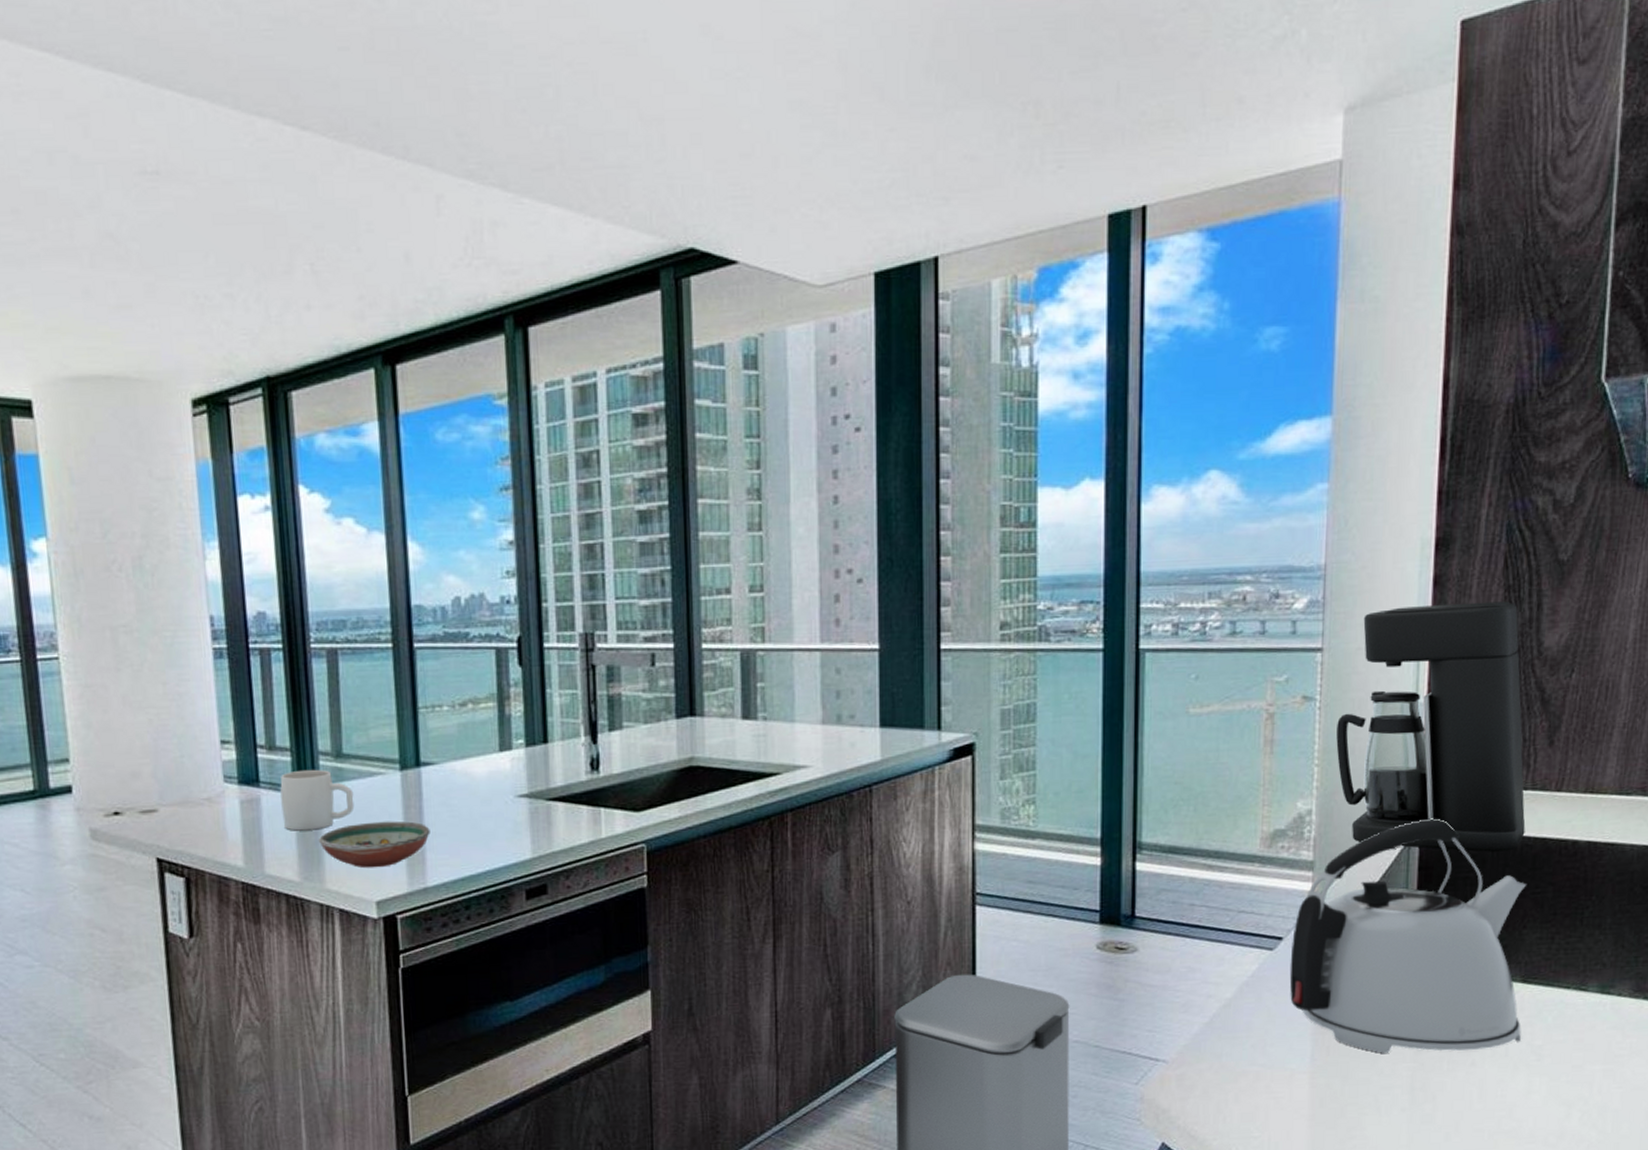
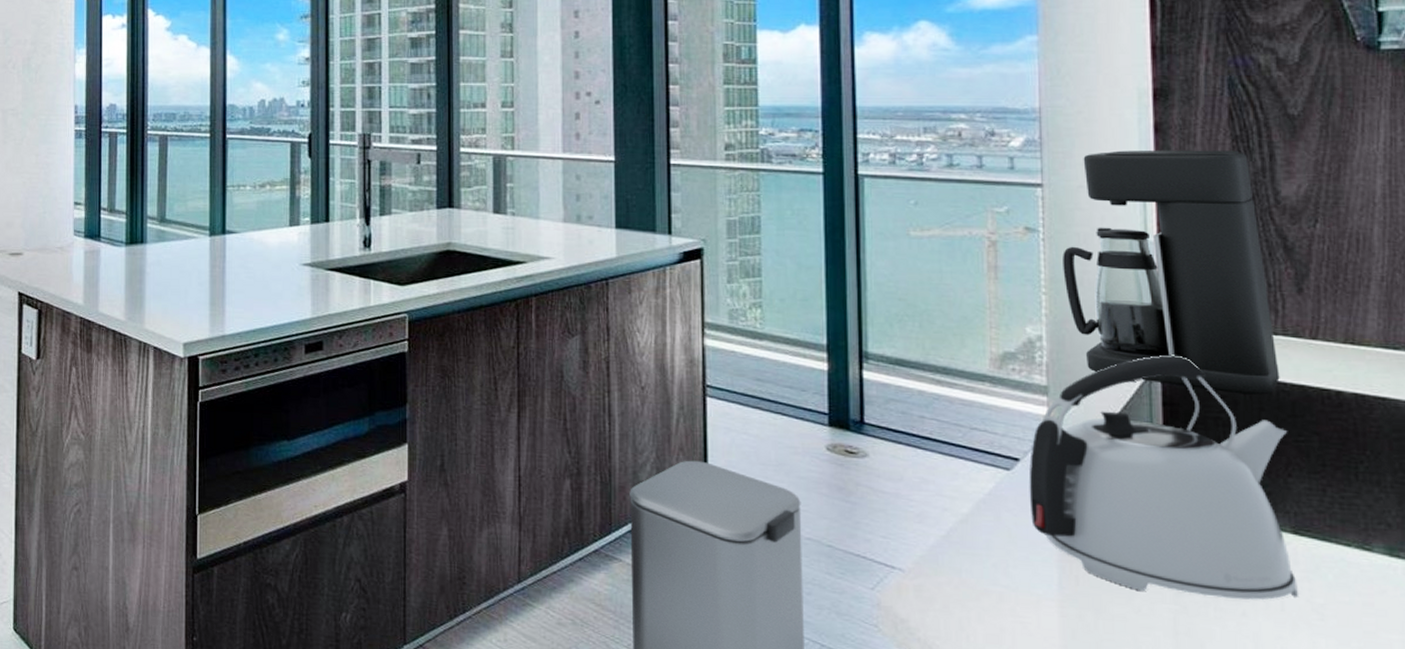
mug: present [280,769,355,831] -> none [116,230,172,280]
decorative bowl: present [318,821,430,868] -> none [141,276,230,315]

